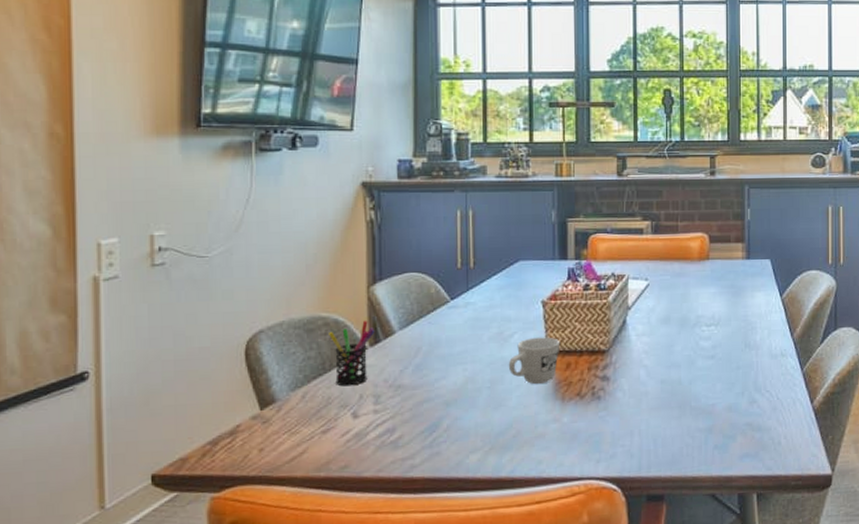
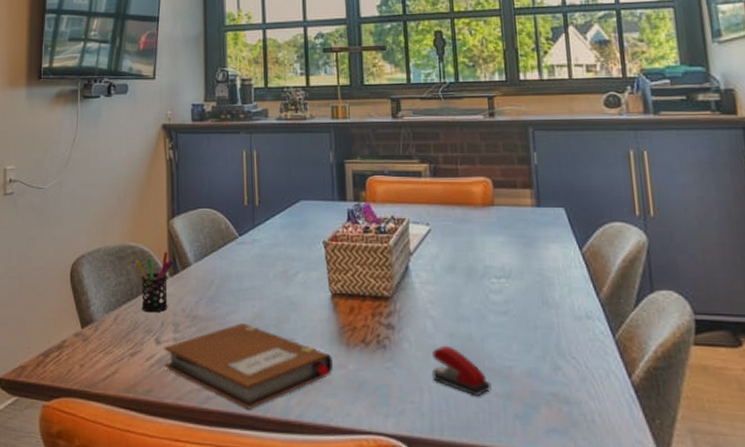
notebook: none [362,388,547,472] -> present [164,323,333,410]
mug: present [508,337,561,385] -> none [293,278,343,327]
stapler: none [643,391,696,434] -> present [432,345,492,397]

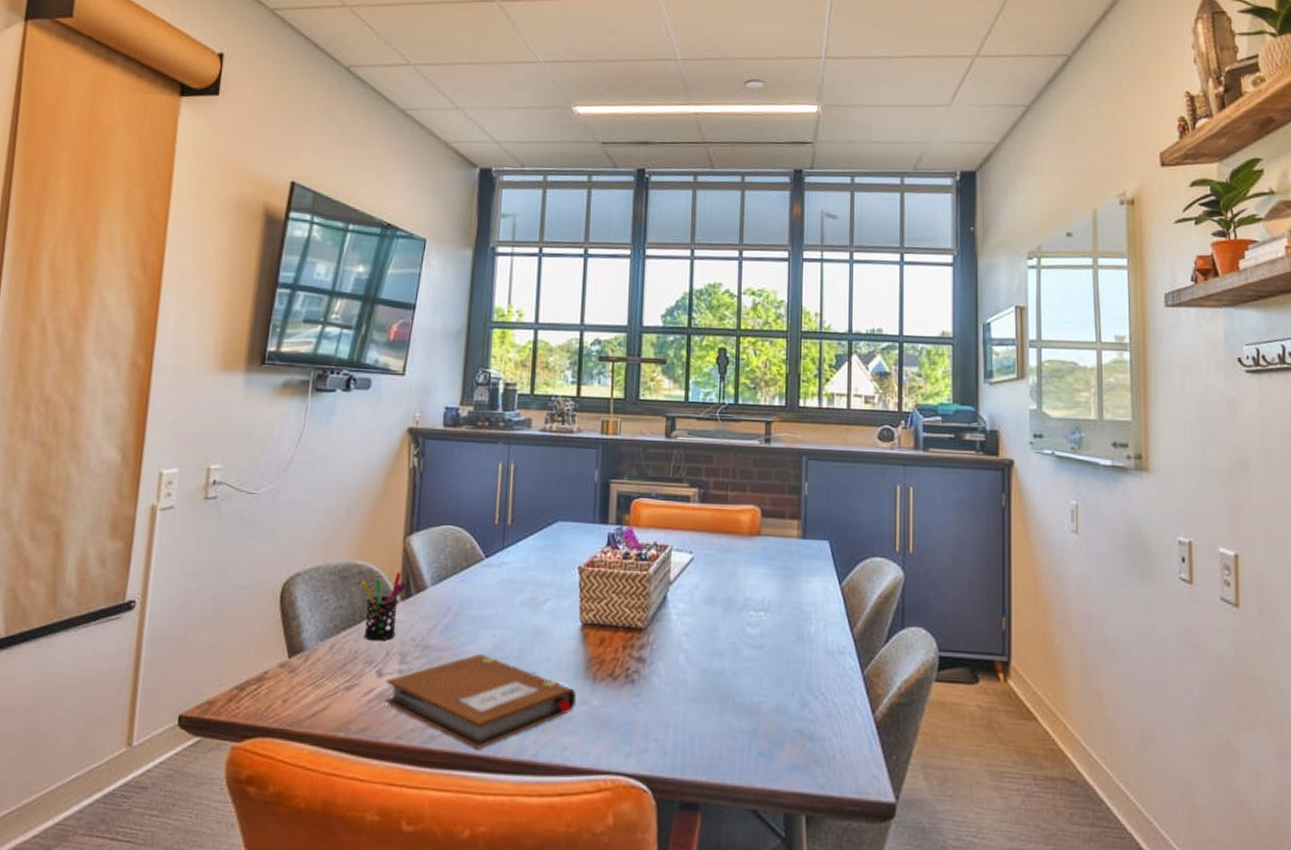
stapler: present [432,345,492,397] -> none [680,680,738,734]

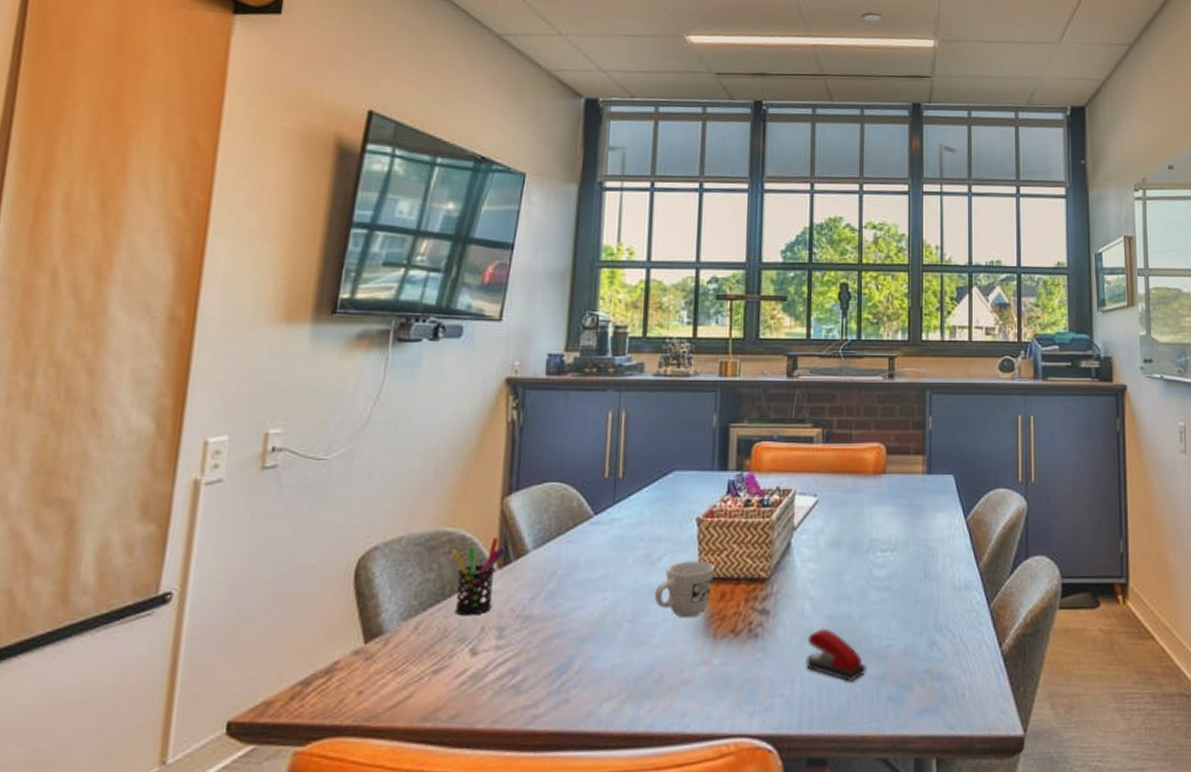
notebook: present [385,654,576,749] -> none [479,621,695,726]
mug: none [539,606,595,660] -> present [654,561,715,618]
stapler: none [680,680,738,734] -> present [806,628,867,682]

